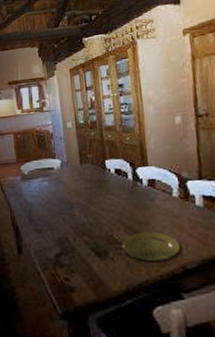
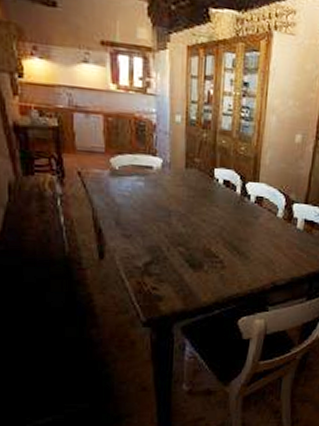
plate: present [122,231,180,261] -> none [218,248,274,276]

